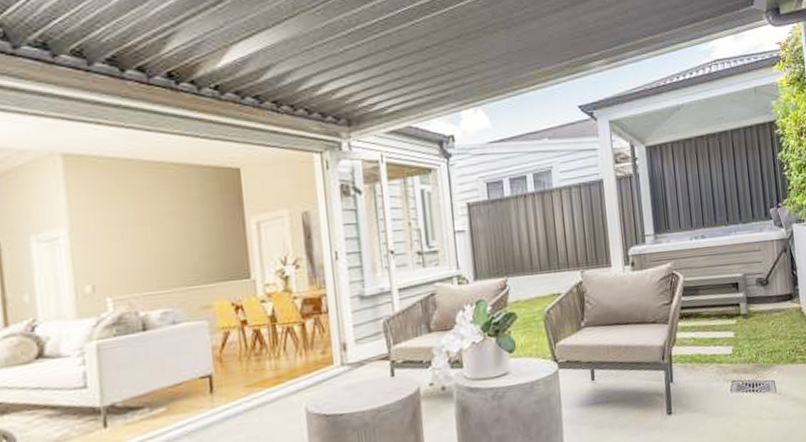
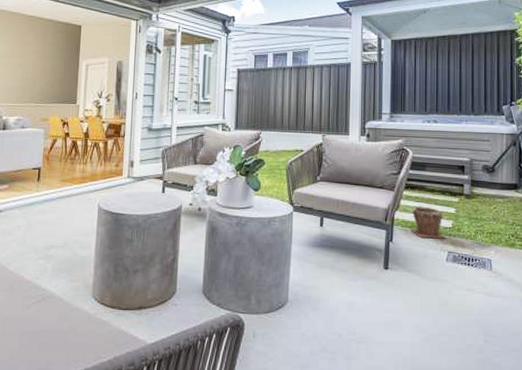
plant pot: none [689,335,727,371] -> present [411,206,446,239]

